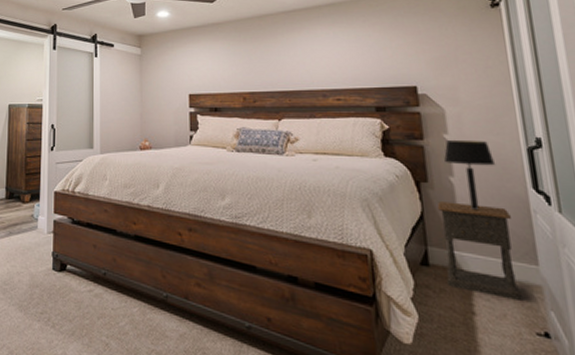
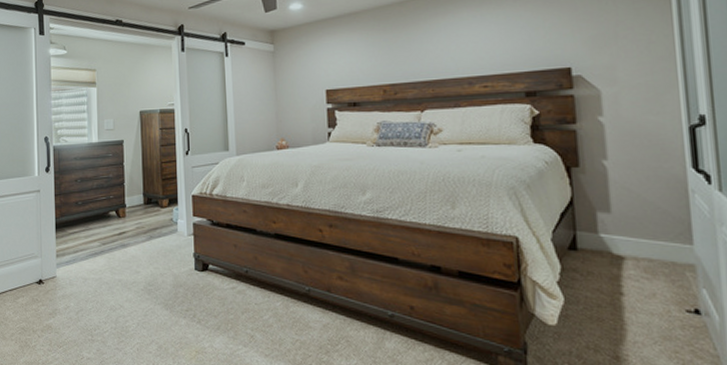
nightstand: present [437,201,522,302] -> none [588,186,674,281]
table lamp: present [444,139,496,211] -> none [598,121,654,193]

